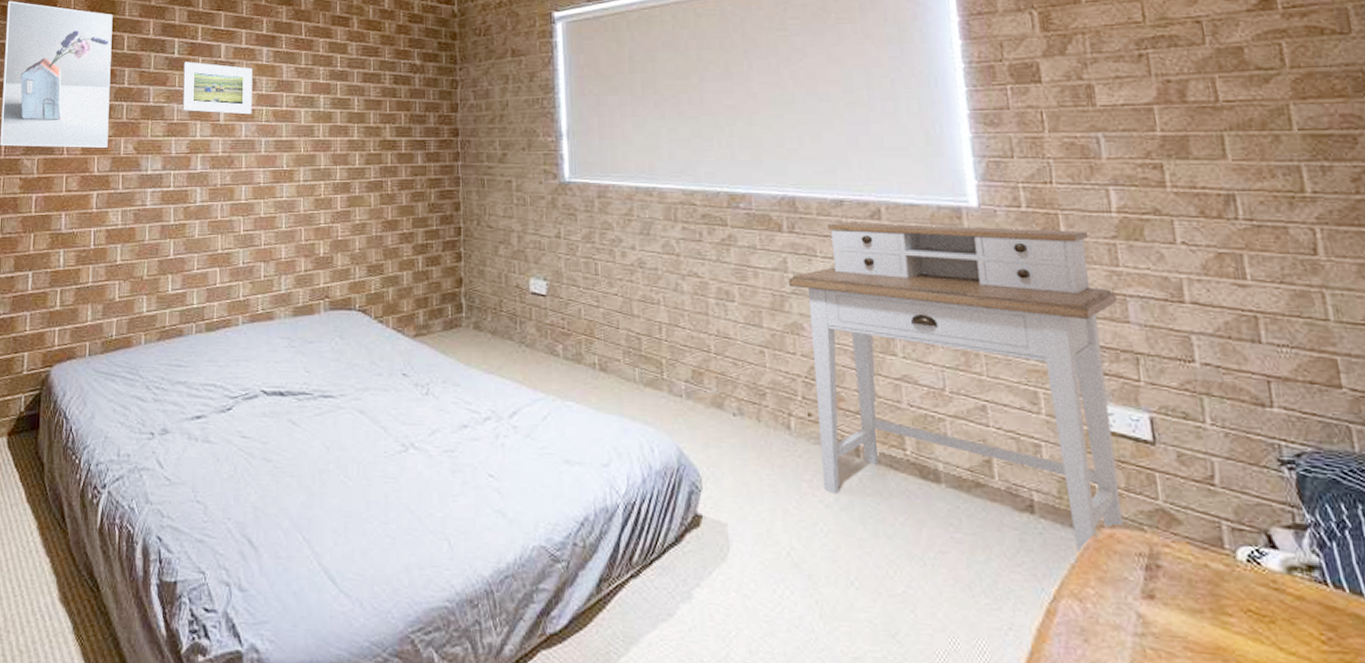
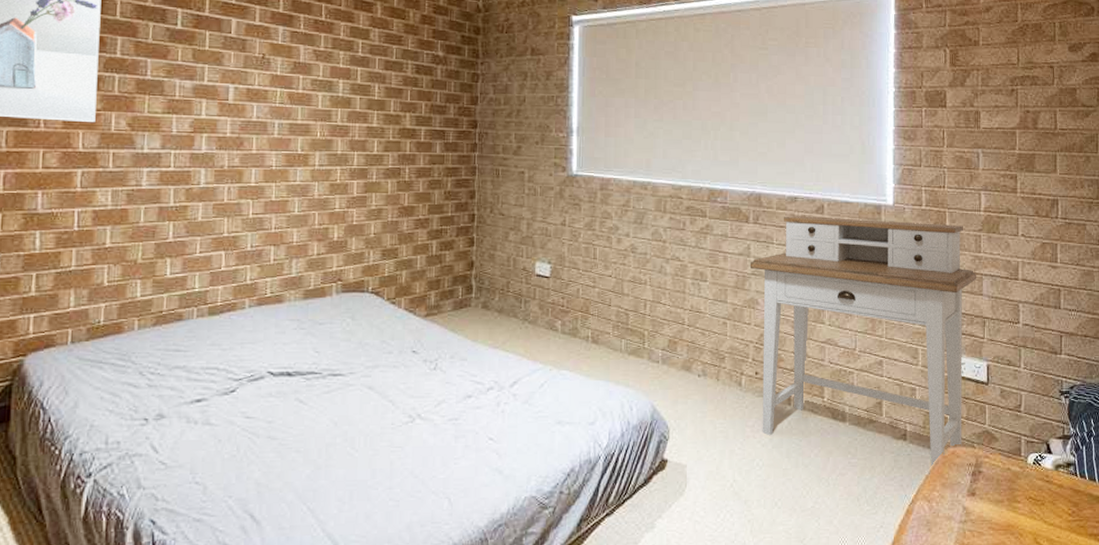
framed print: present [183,61,253,115] -> none [186,34,267,95]

